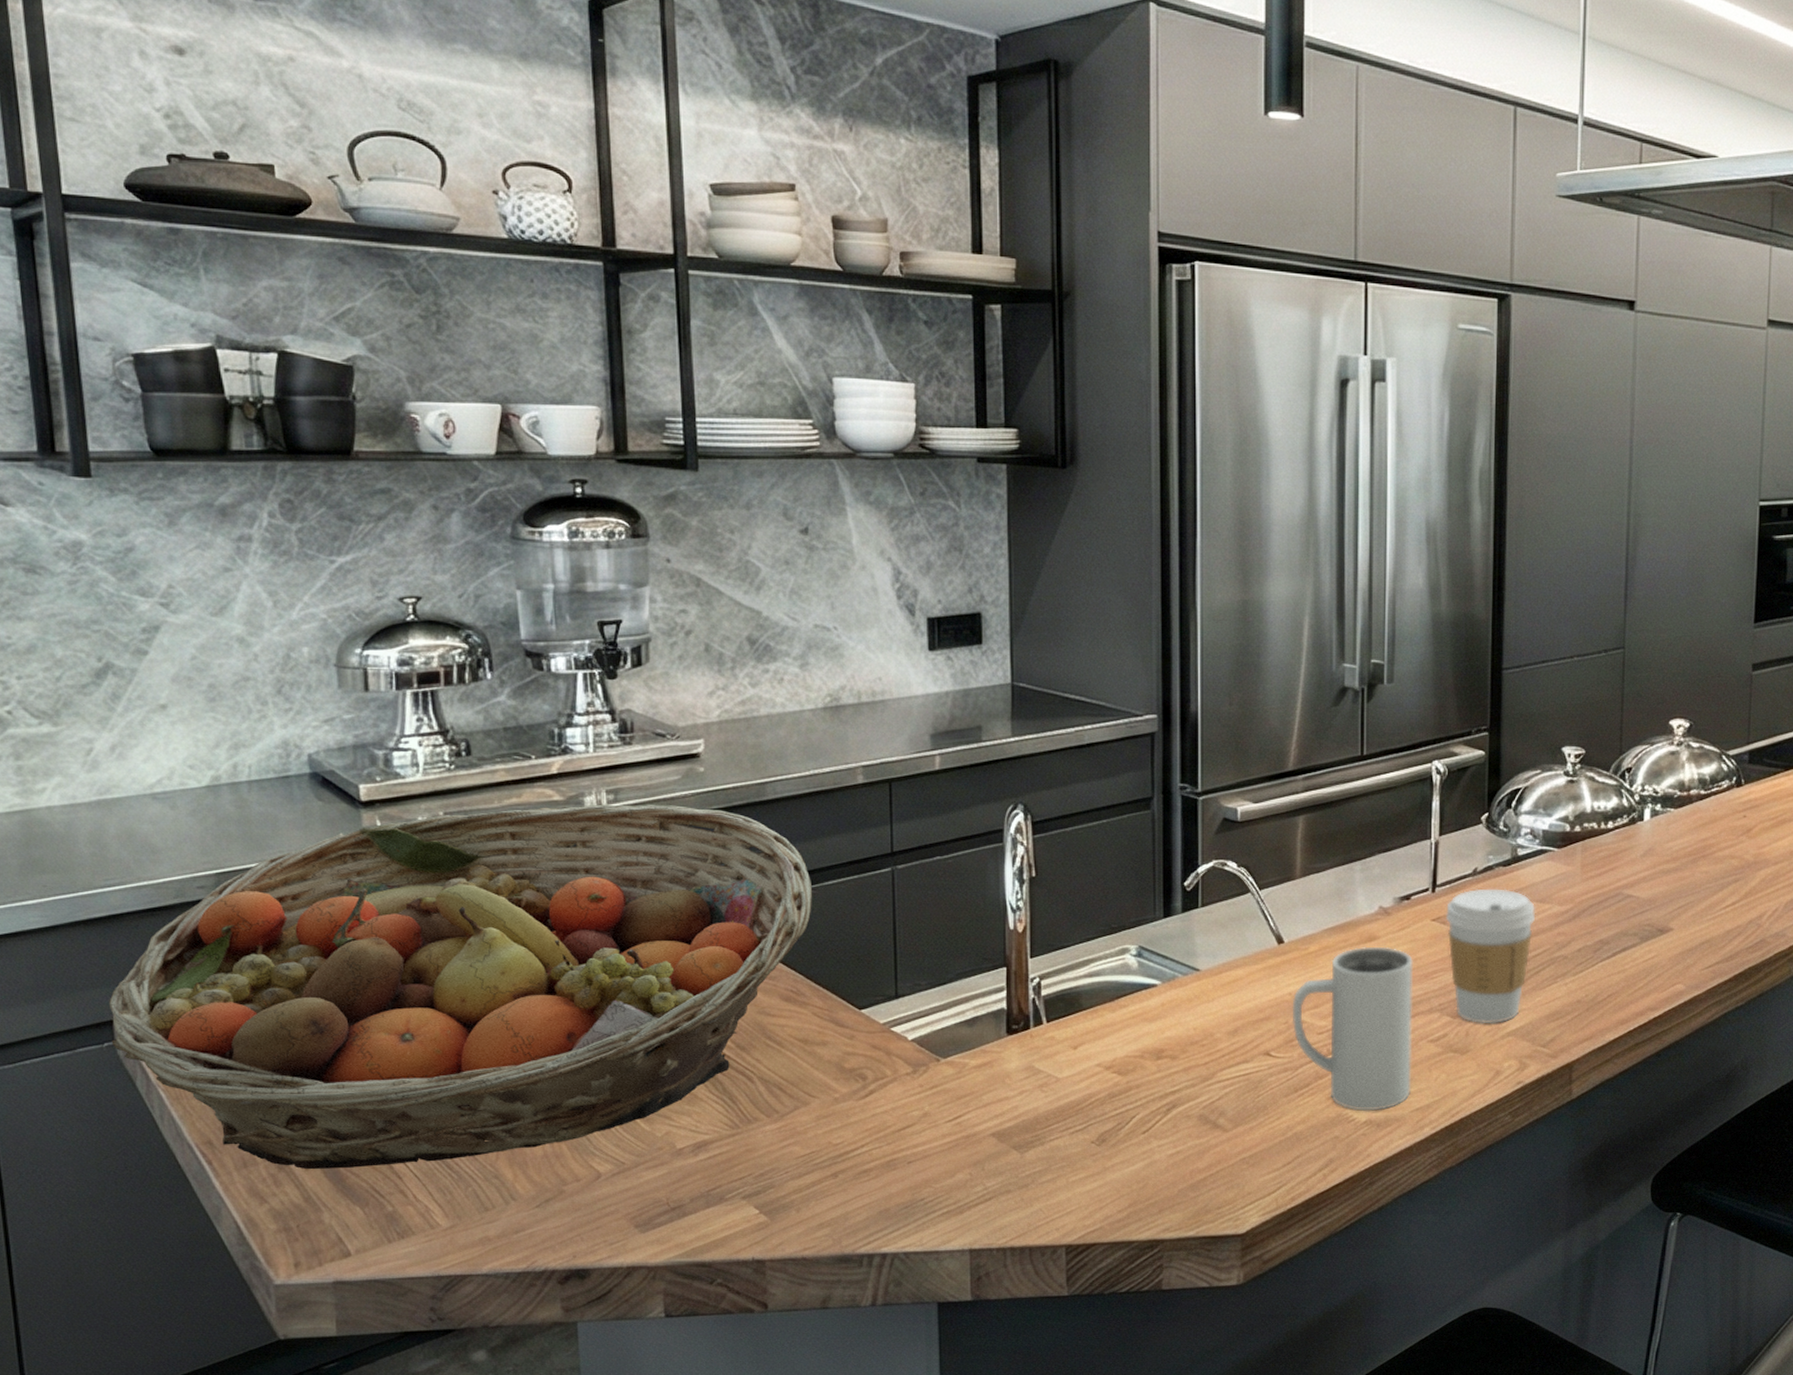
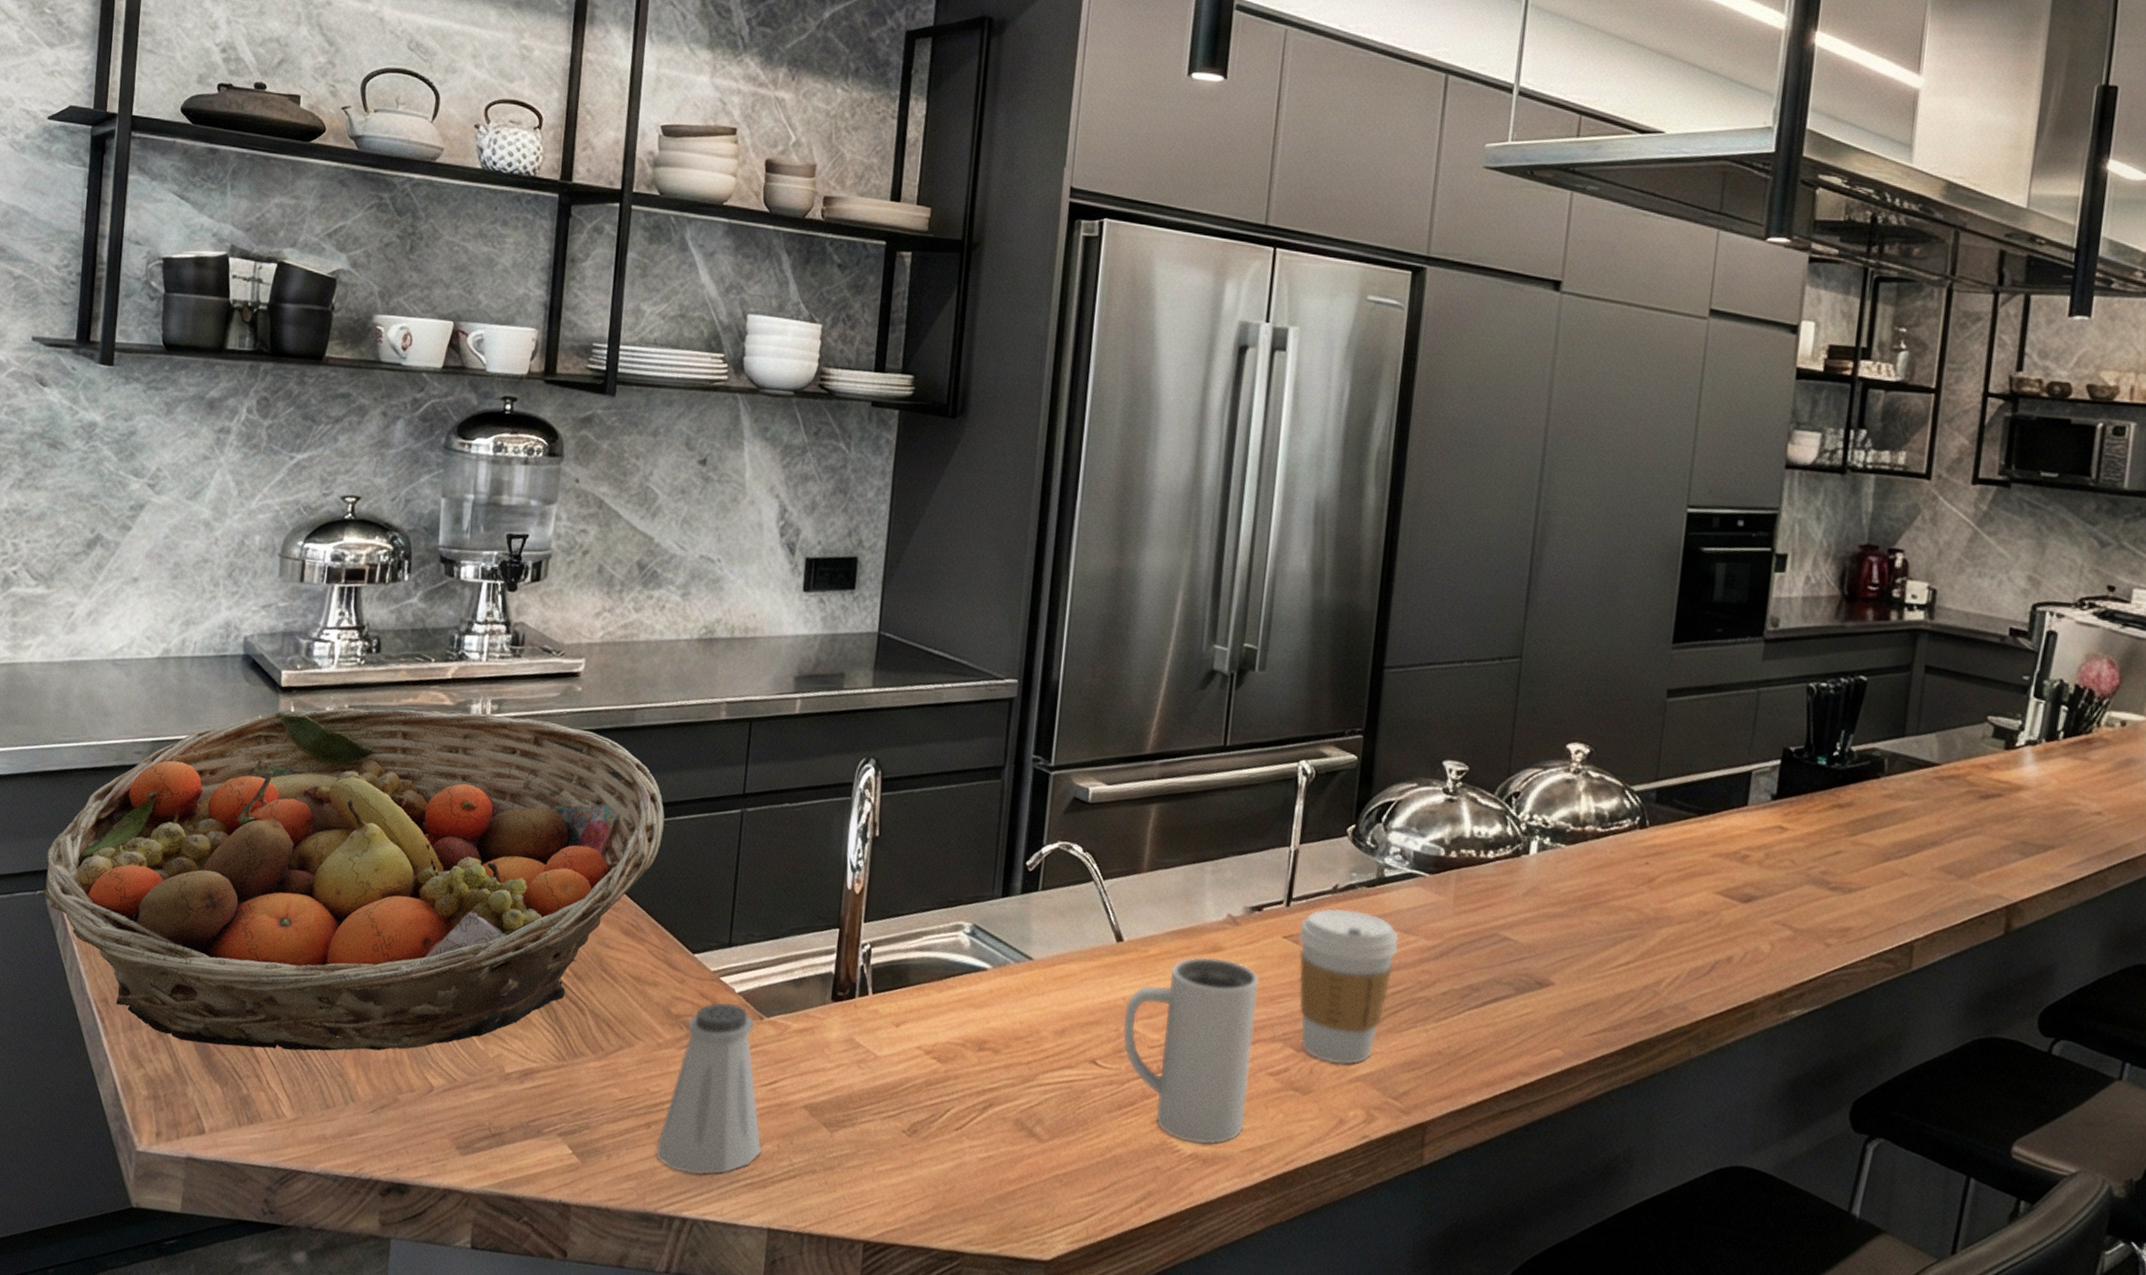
saltshaker: none [846,1051,955,1212] -> present [656,1003,763,1176]

